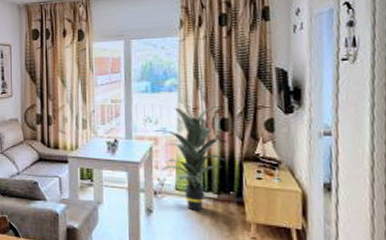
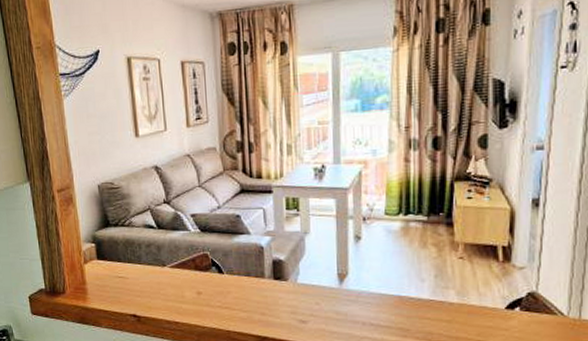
indoor plant: present [155,100,226,211] -> none [364,119,437,235]

